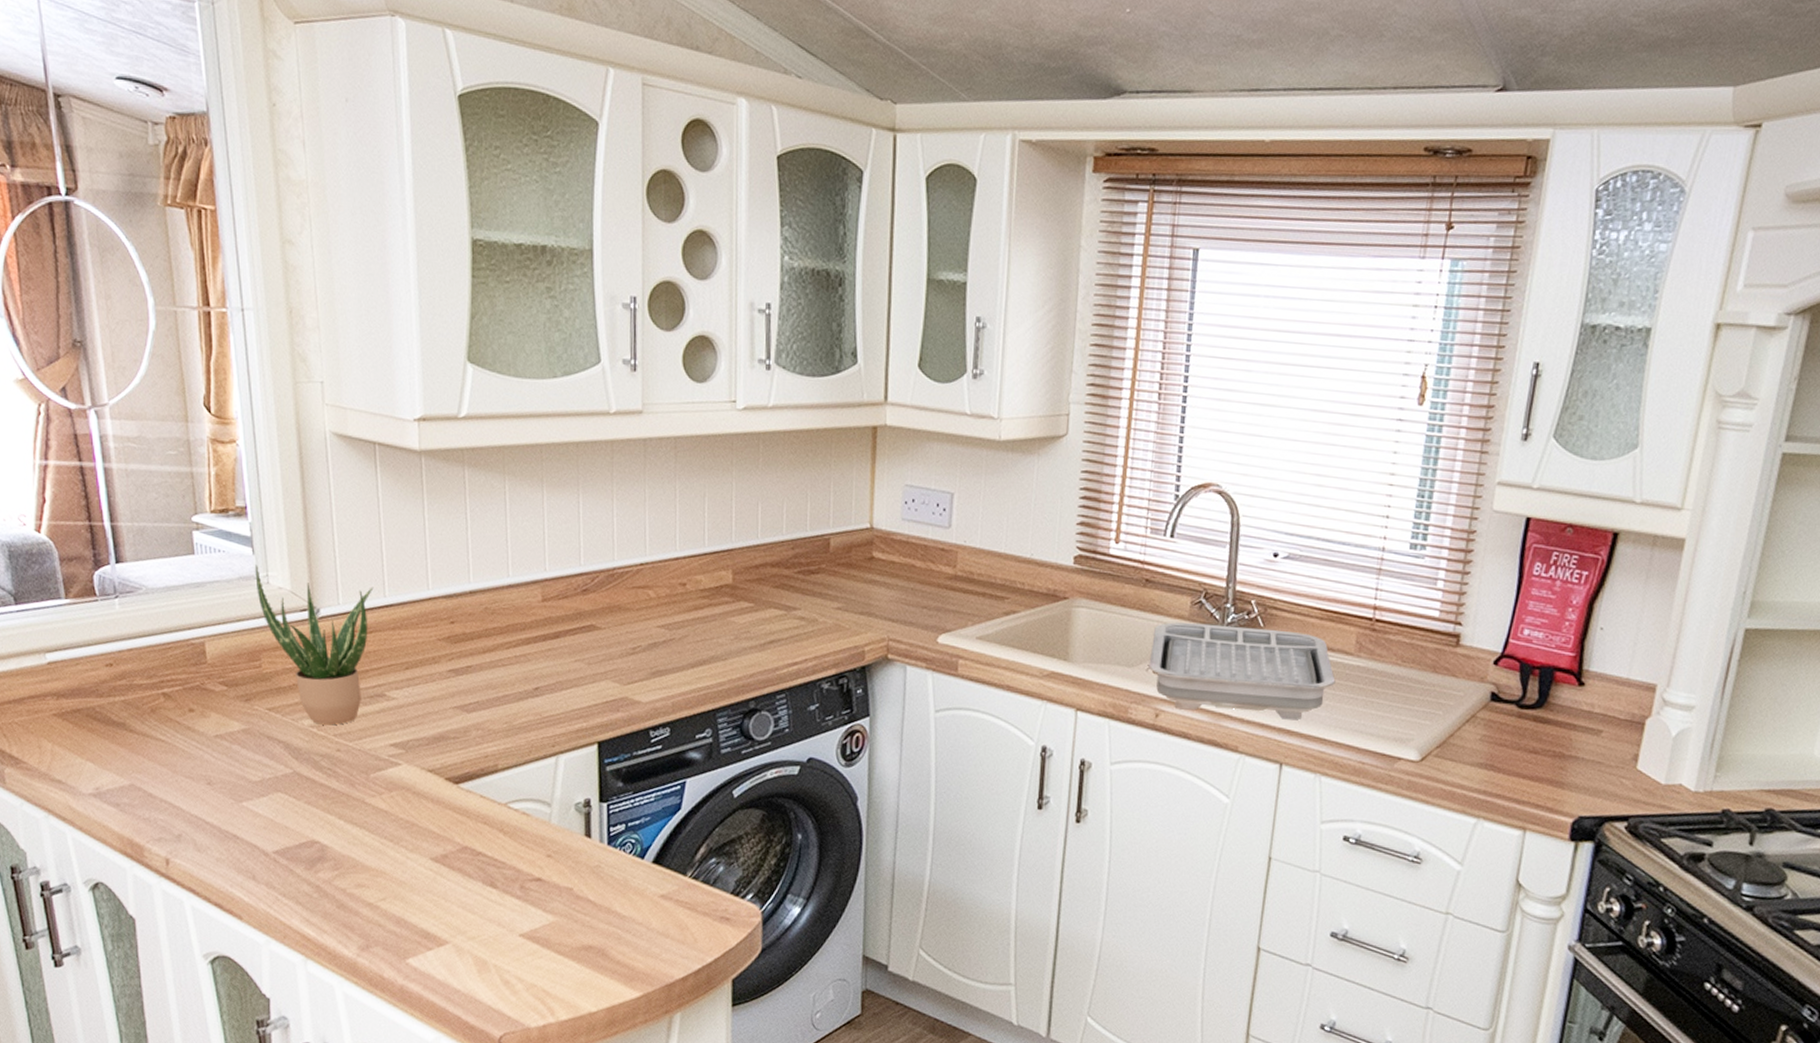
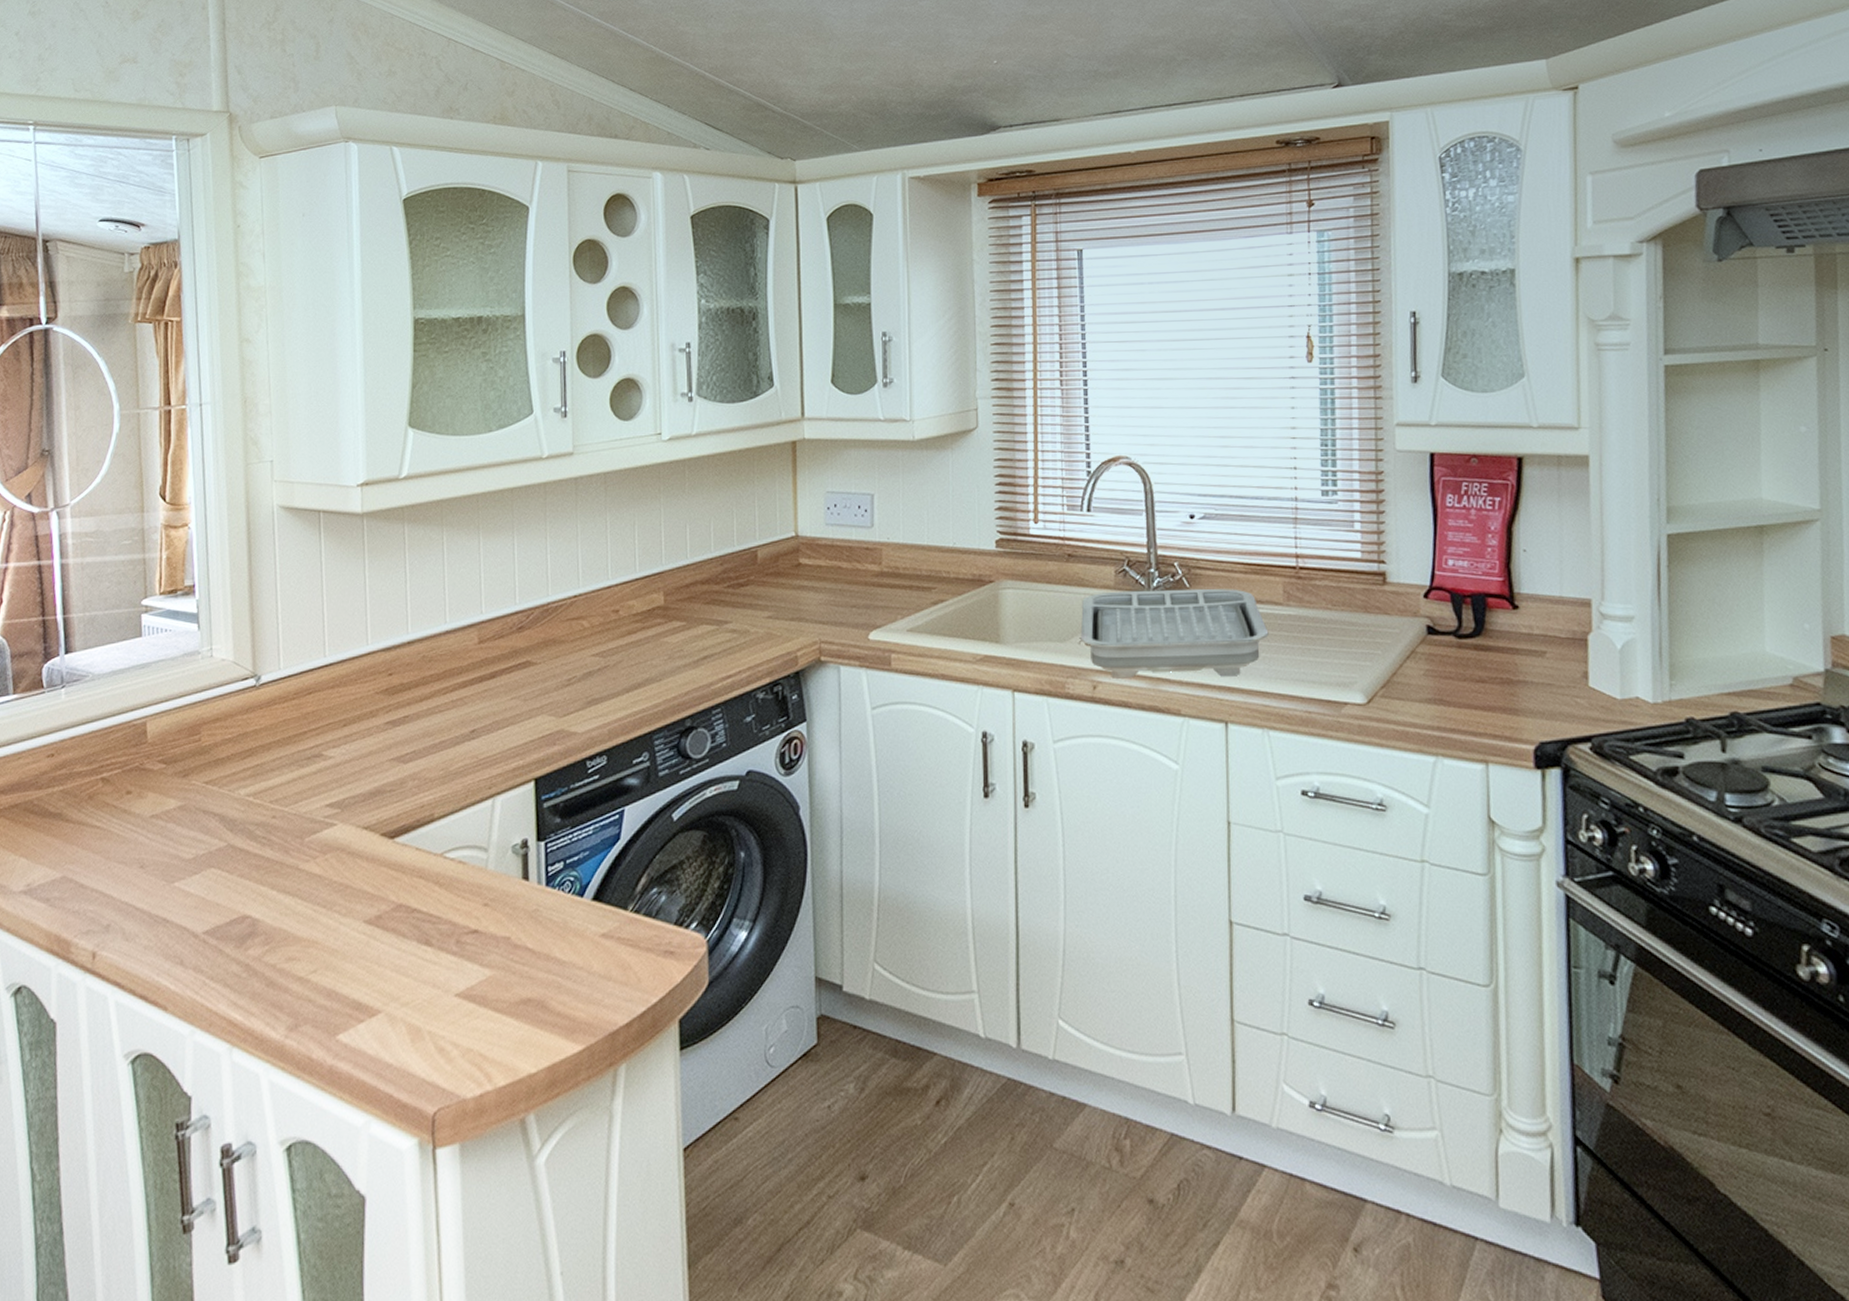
potted plant: present [255,564,374,726] -> none [199,639,315,792]

